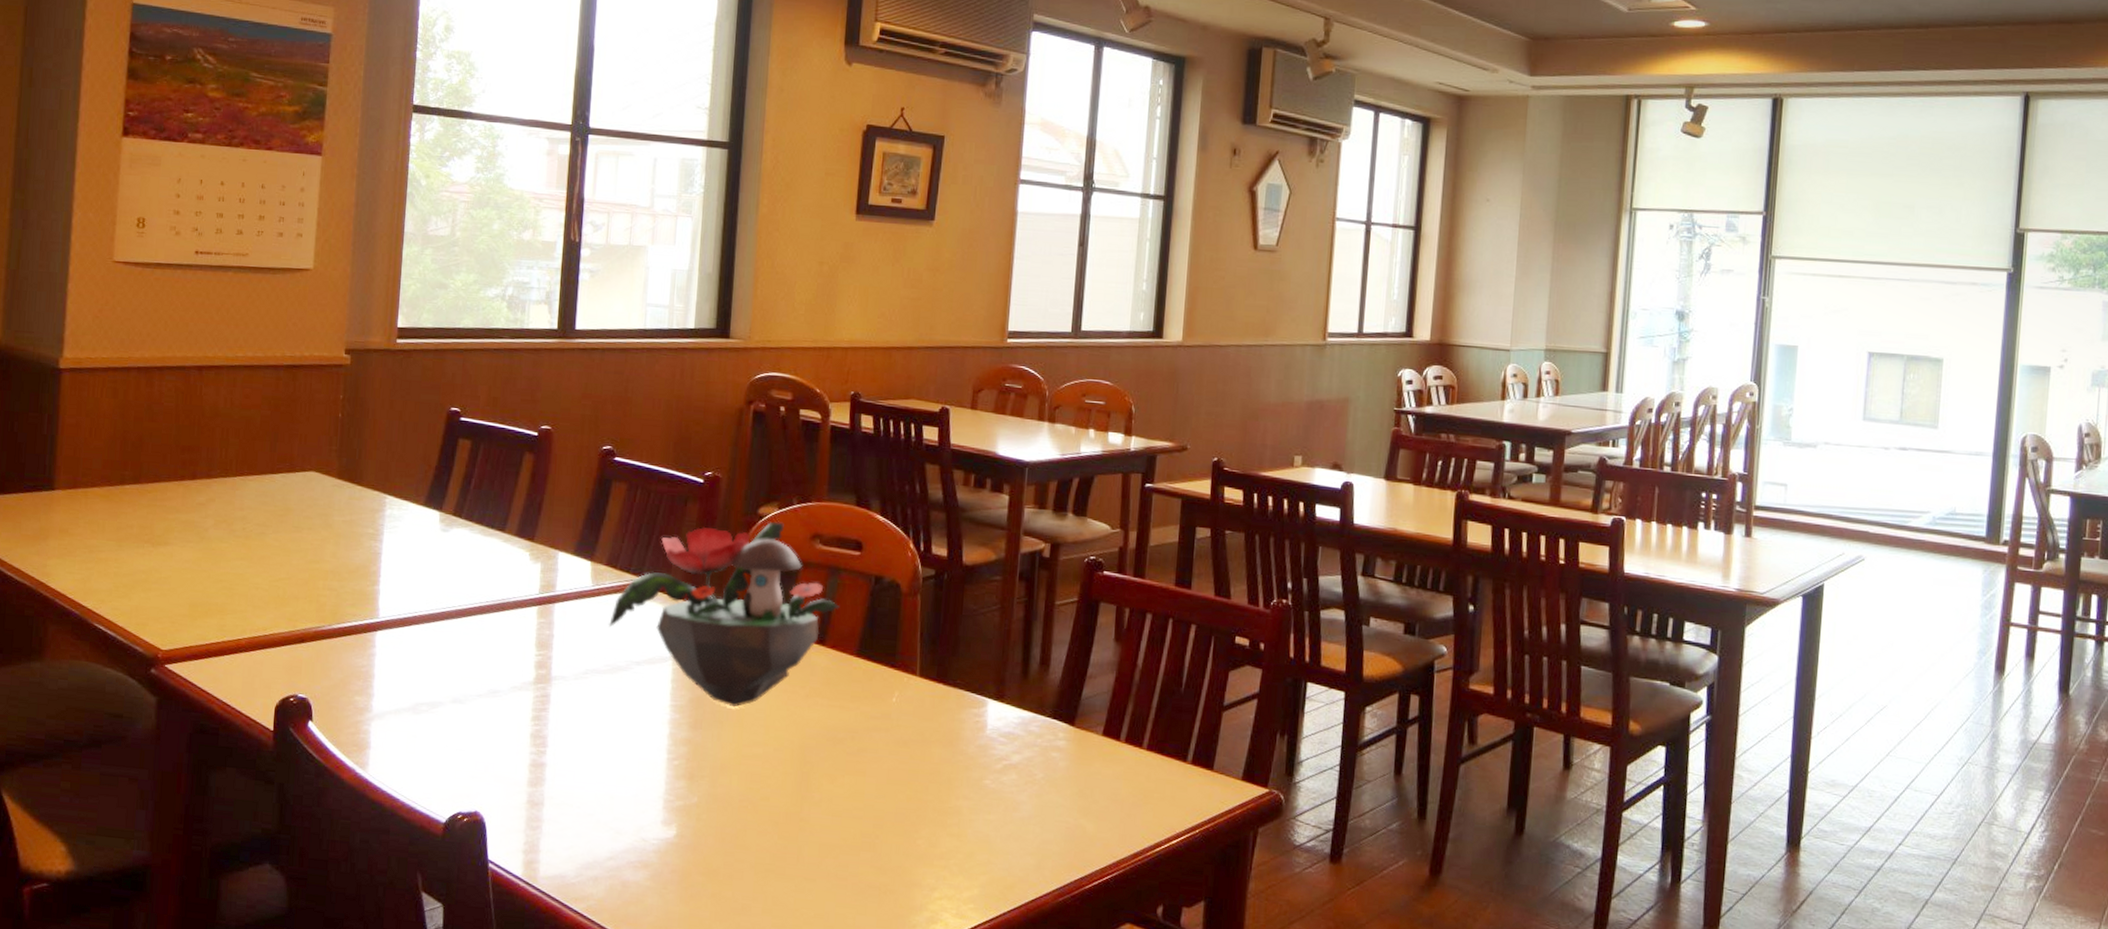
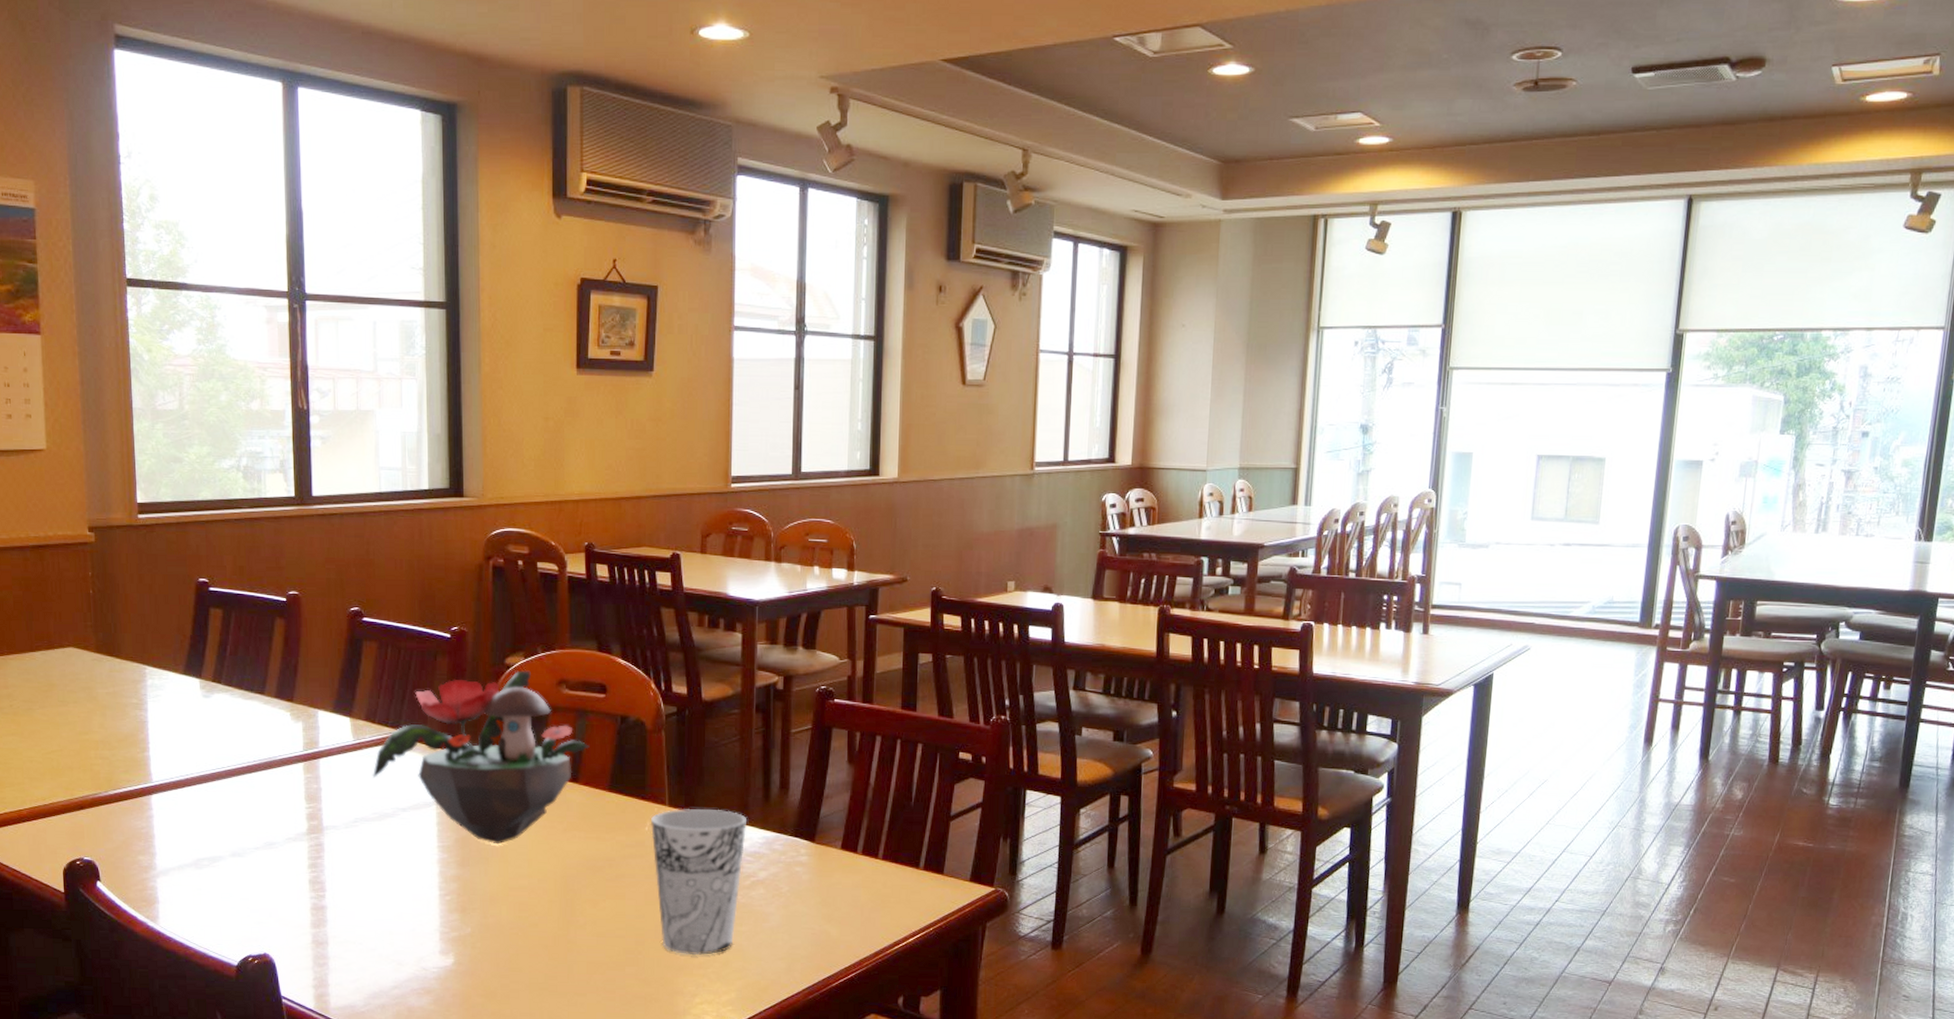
cup: none [899,680,1003,844] -> present [651,809,748,955]

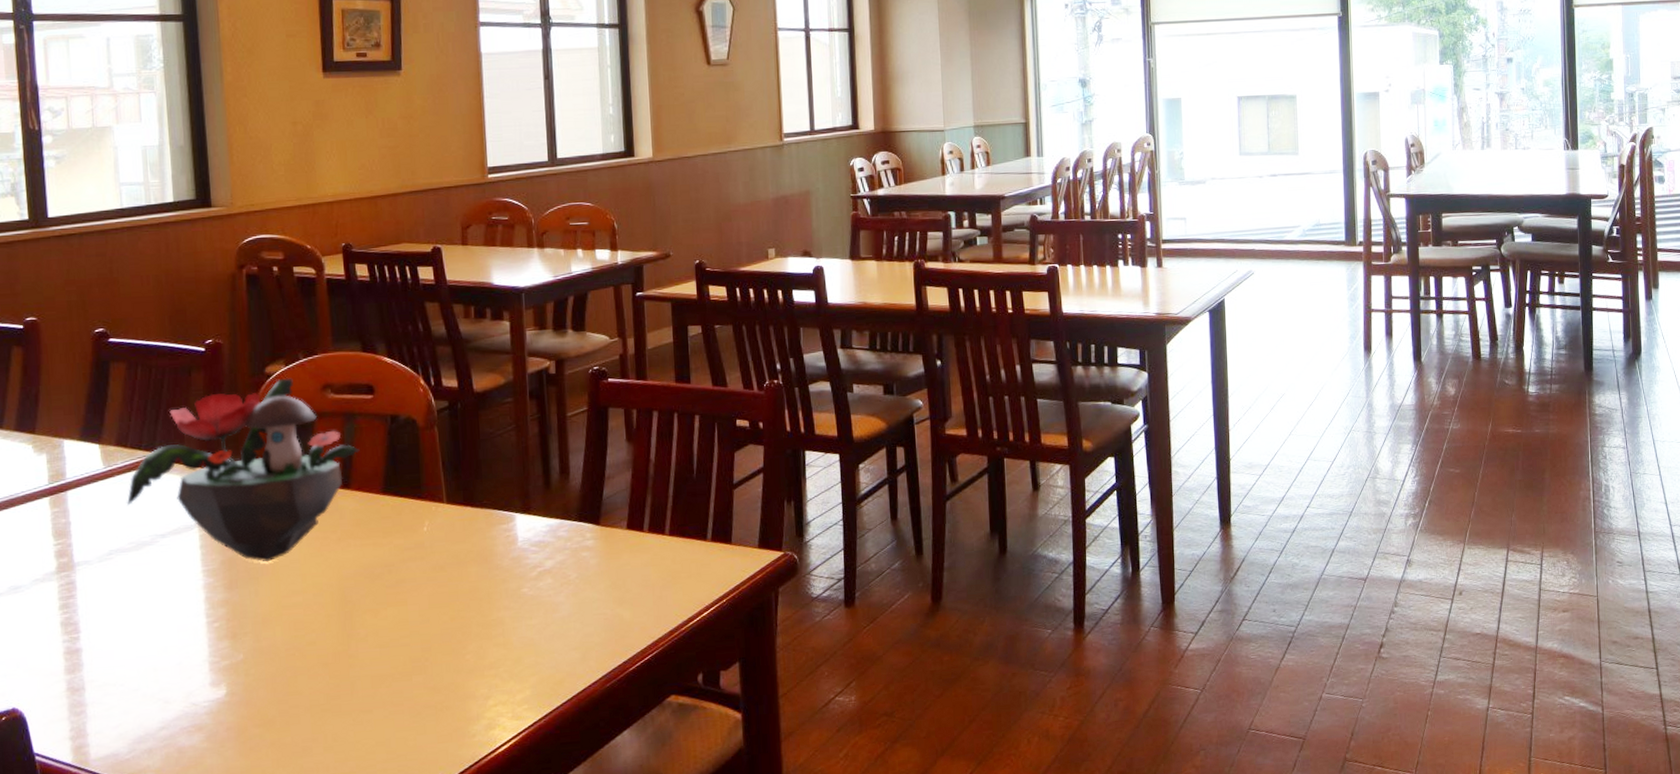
cup: present [651,809,748,955] -> none [429,501,530,656]

